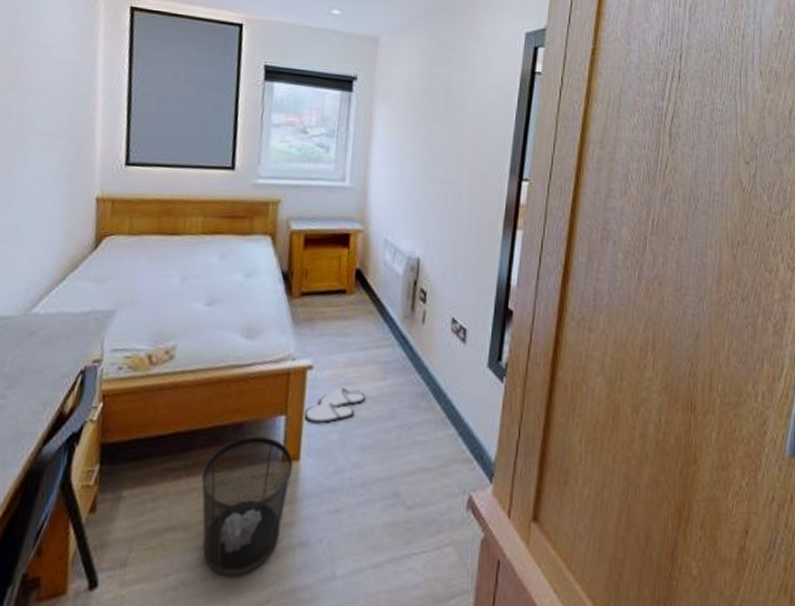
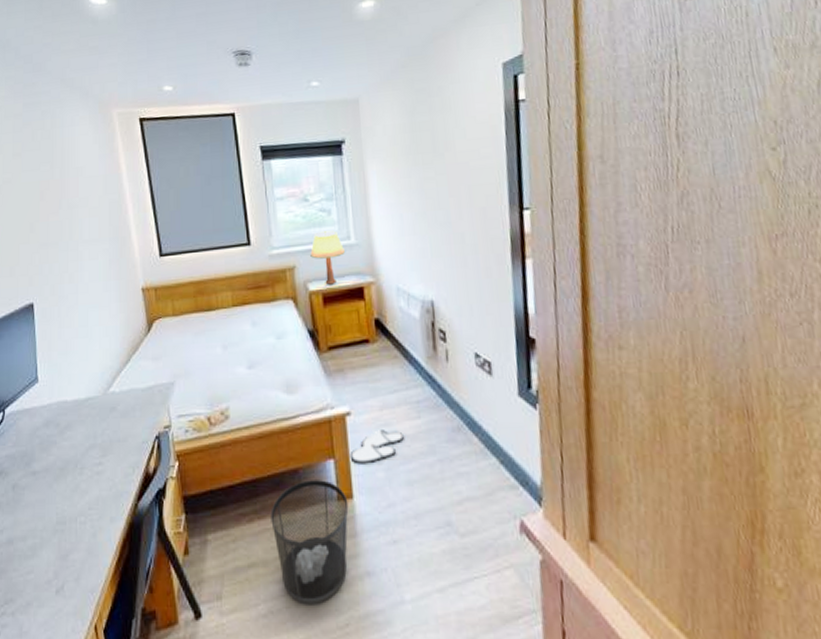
table lamp: none [299,168,338,226] -> present [310,230,346,285]

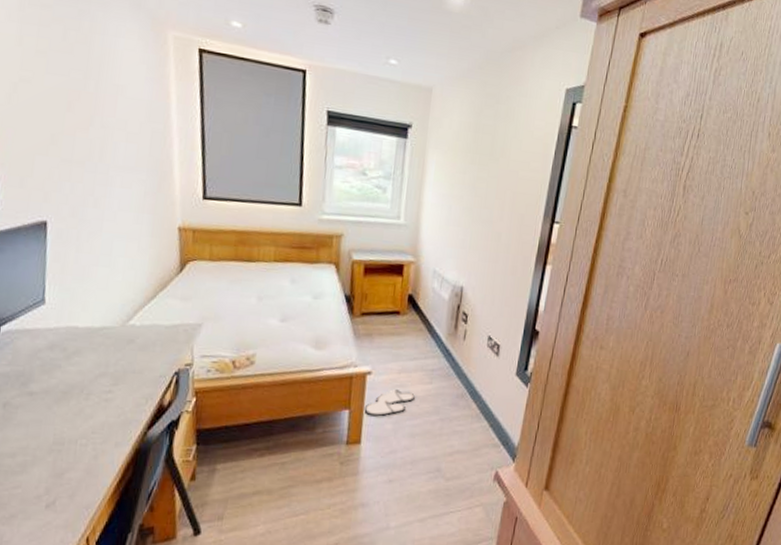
waste bin: present [270,480,349,605] -> none [281,425,356,528]
table lamp: present [310,230,346,285] -> none [359,206,394,258]

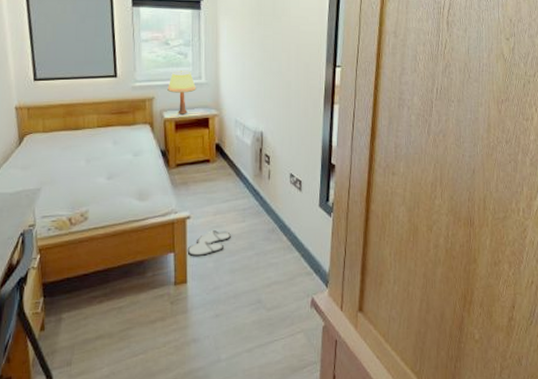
table lamp: none [359,206,394,258] -> present [167,71,197,114]

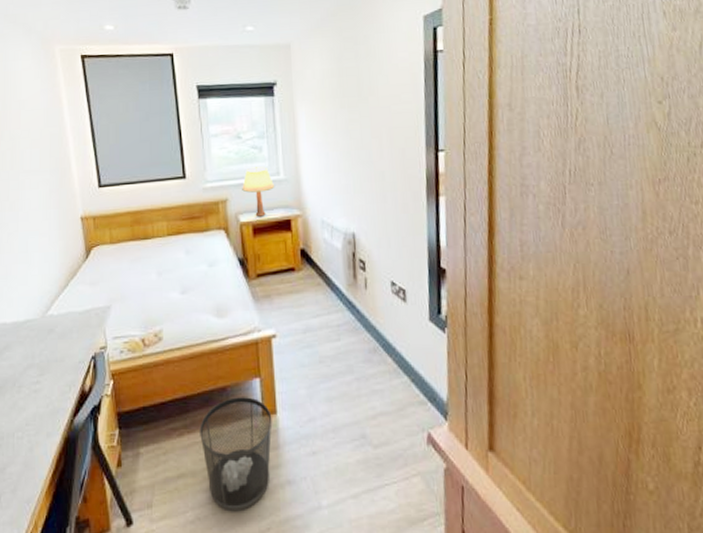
waste bin: none [118,269,183,367] -> present [200,397,272,512]
slippers: present [187,230,231,257] -> none [274,351,325,383]

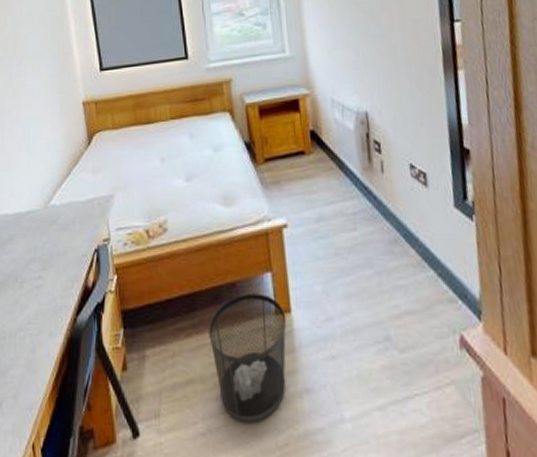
table lamp: present [242,166,275,217] -> none [246,44,281,97]

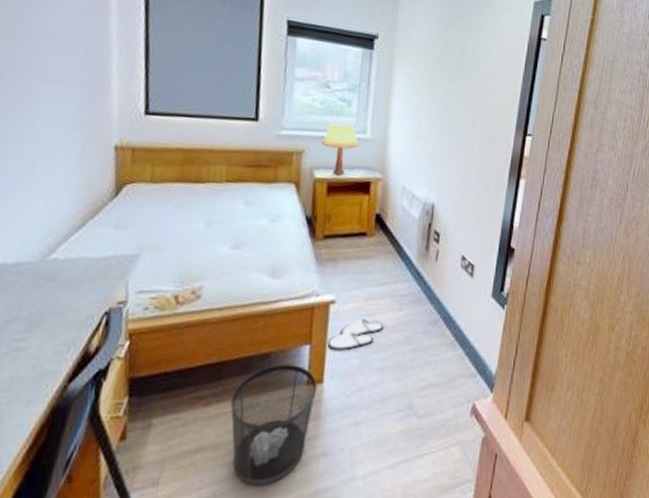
table lamp: none [246,44,281,97] -> present [322,121,359,175]
slippers: none [287,242,341,277] -> present [327,319,384,351]

